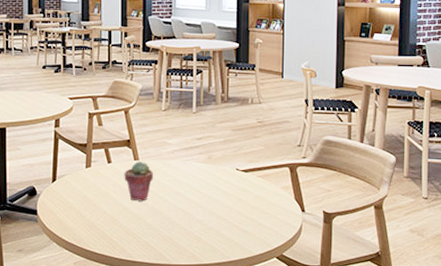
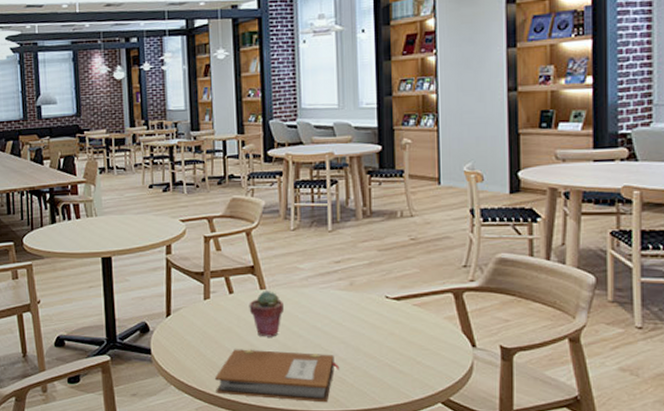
notebook: none [92,211,197,258] -> present [215,349,340,403]

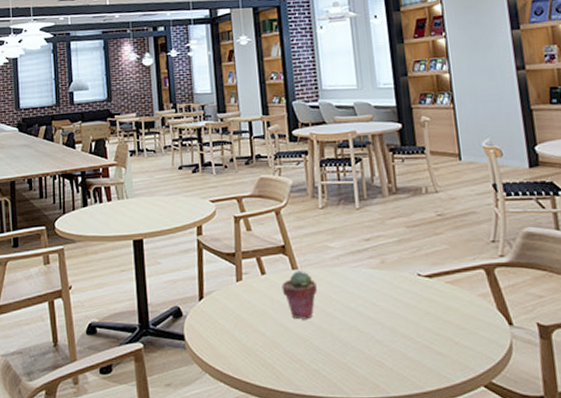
notebook: present [215,349,340,403] -> none [251,332,378,389]

